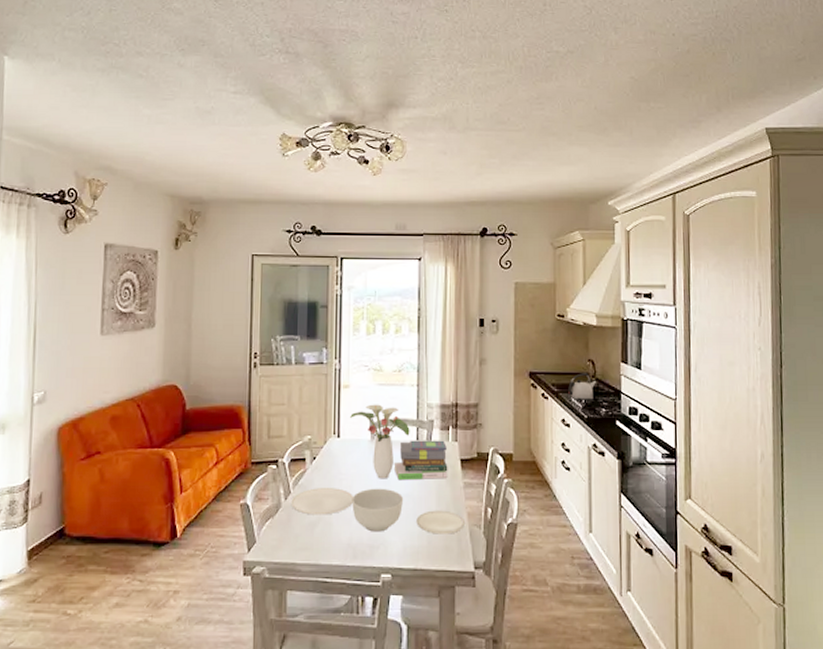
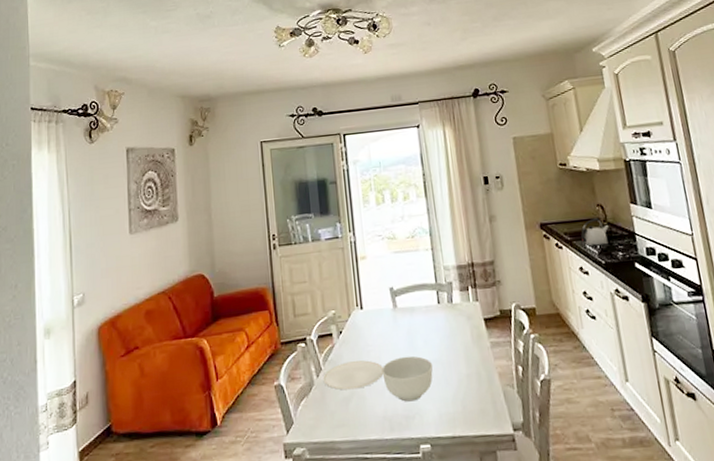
flower arrangement: present [350,404,410,479] -> none [370,271,431,347]
books: present [393,440,448,481] -> none [418,301,473,347]
plate: present [416,510,464,534] -> none [448,372,497,399]

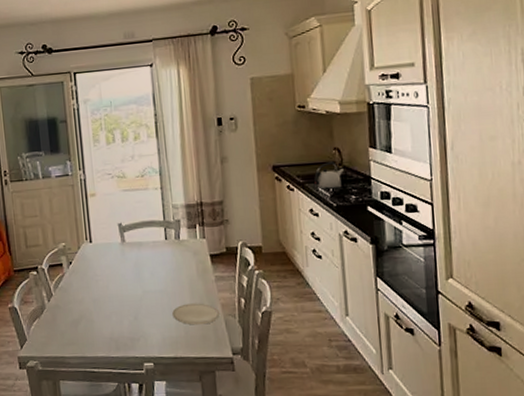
plate: present [323,360,384,390] -> none [53,288,111,314]
bowl: present [382,355,433,402] -> none [109,286,159,326]
plate: none [448,372,497,399] -> present [172,303,219,325]

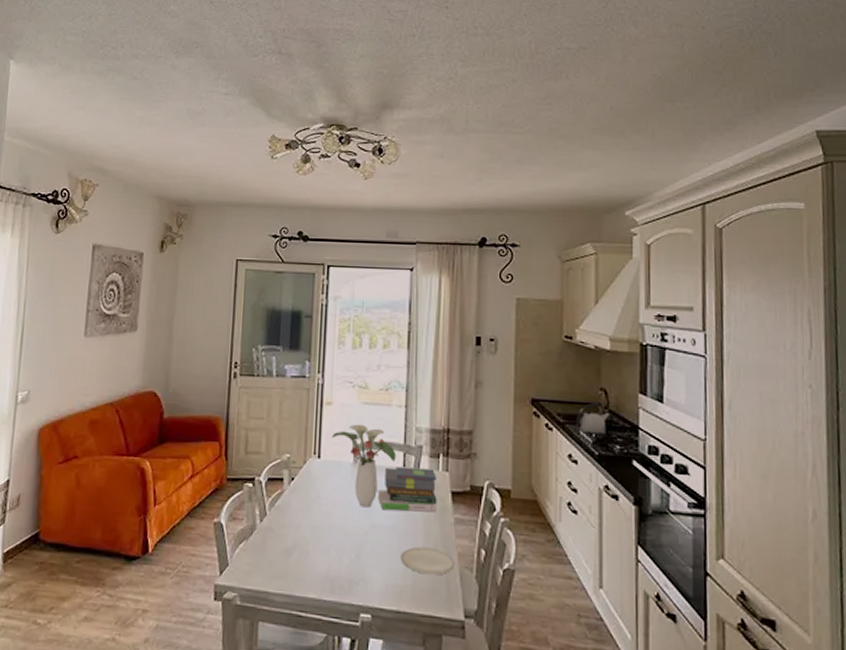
flower arrangement: none [99,209,158,278] -> present [332,424,396,508]
books: none [145,238,199,278] -> present [377,466,437,513]

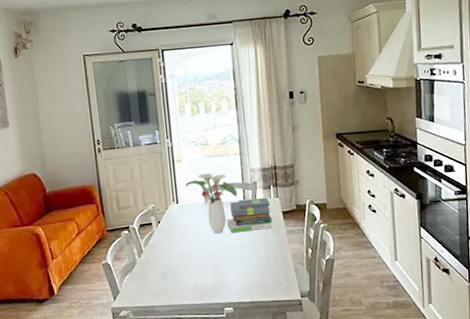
plate: present [400,546,454,576] -> none [249,254,290,273]
kettle: present [576,403,611,435] -> none [371,129,396,154]

